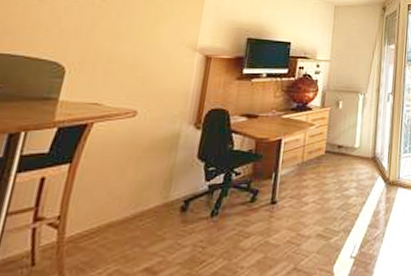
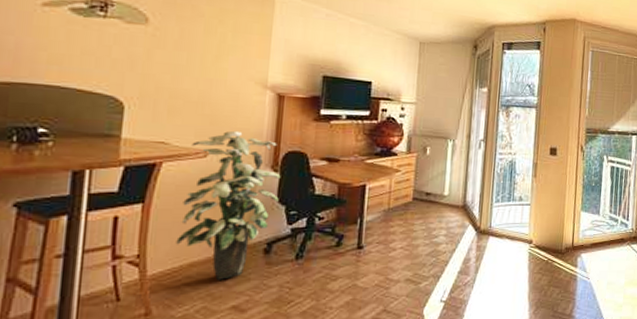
indoor plant: none [96,90,203,241] -> present [175,130,281,280]

